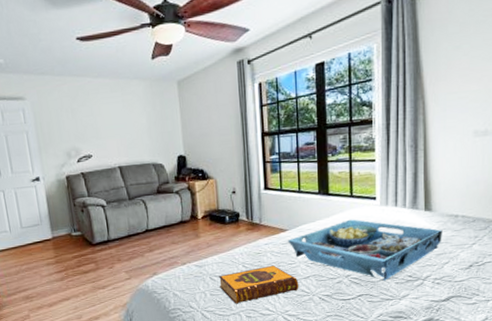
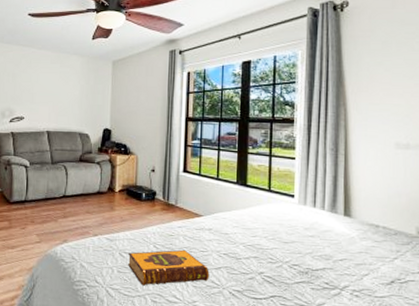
serving tray: present [287,219,443,281] -> none [201,214,362,284]

